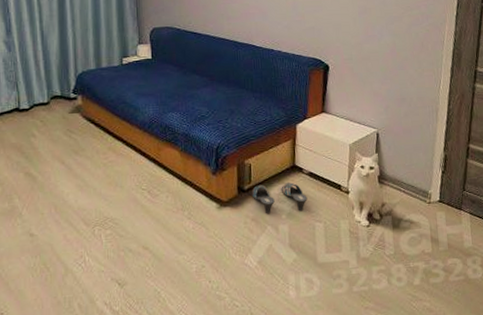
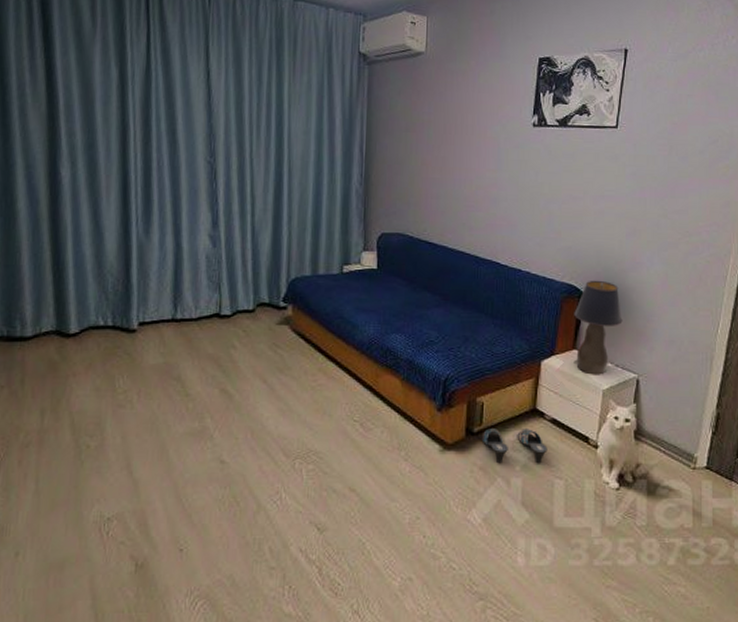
table lamp: none [320,53,361,133] -> present [573,280,623,375]

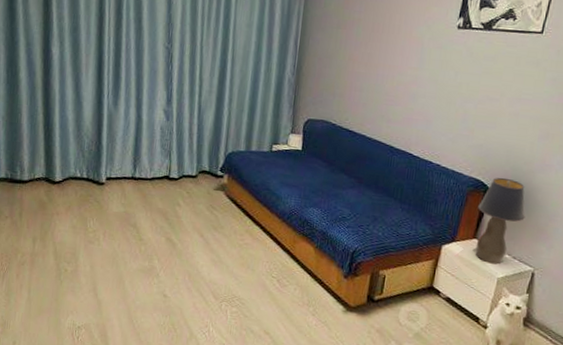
slippers: present [481,428,548,464] -> none [380,298,440,335]

